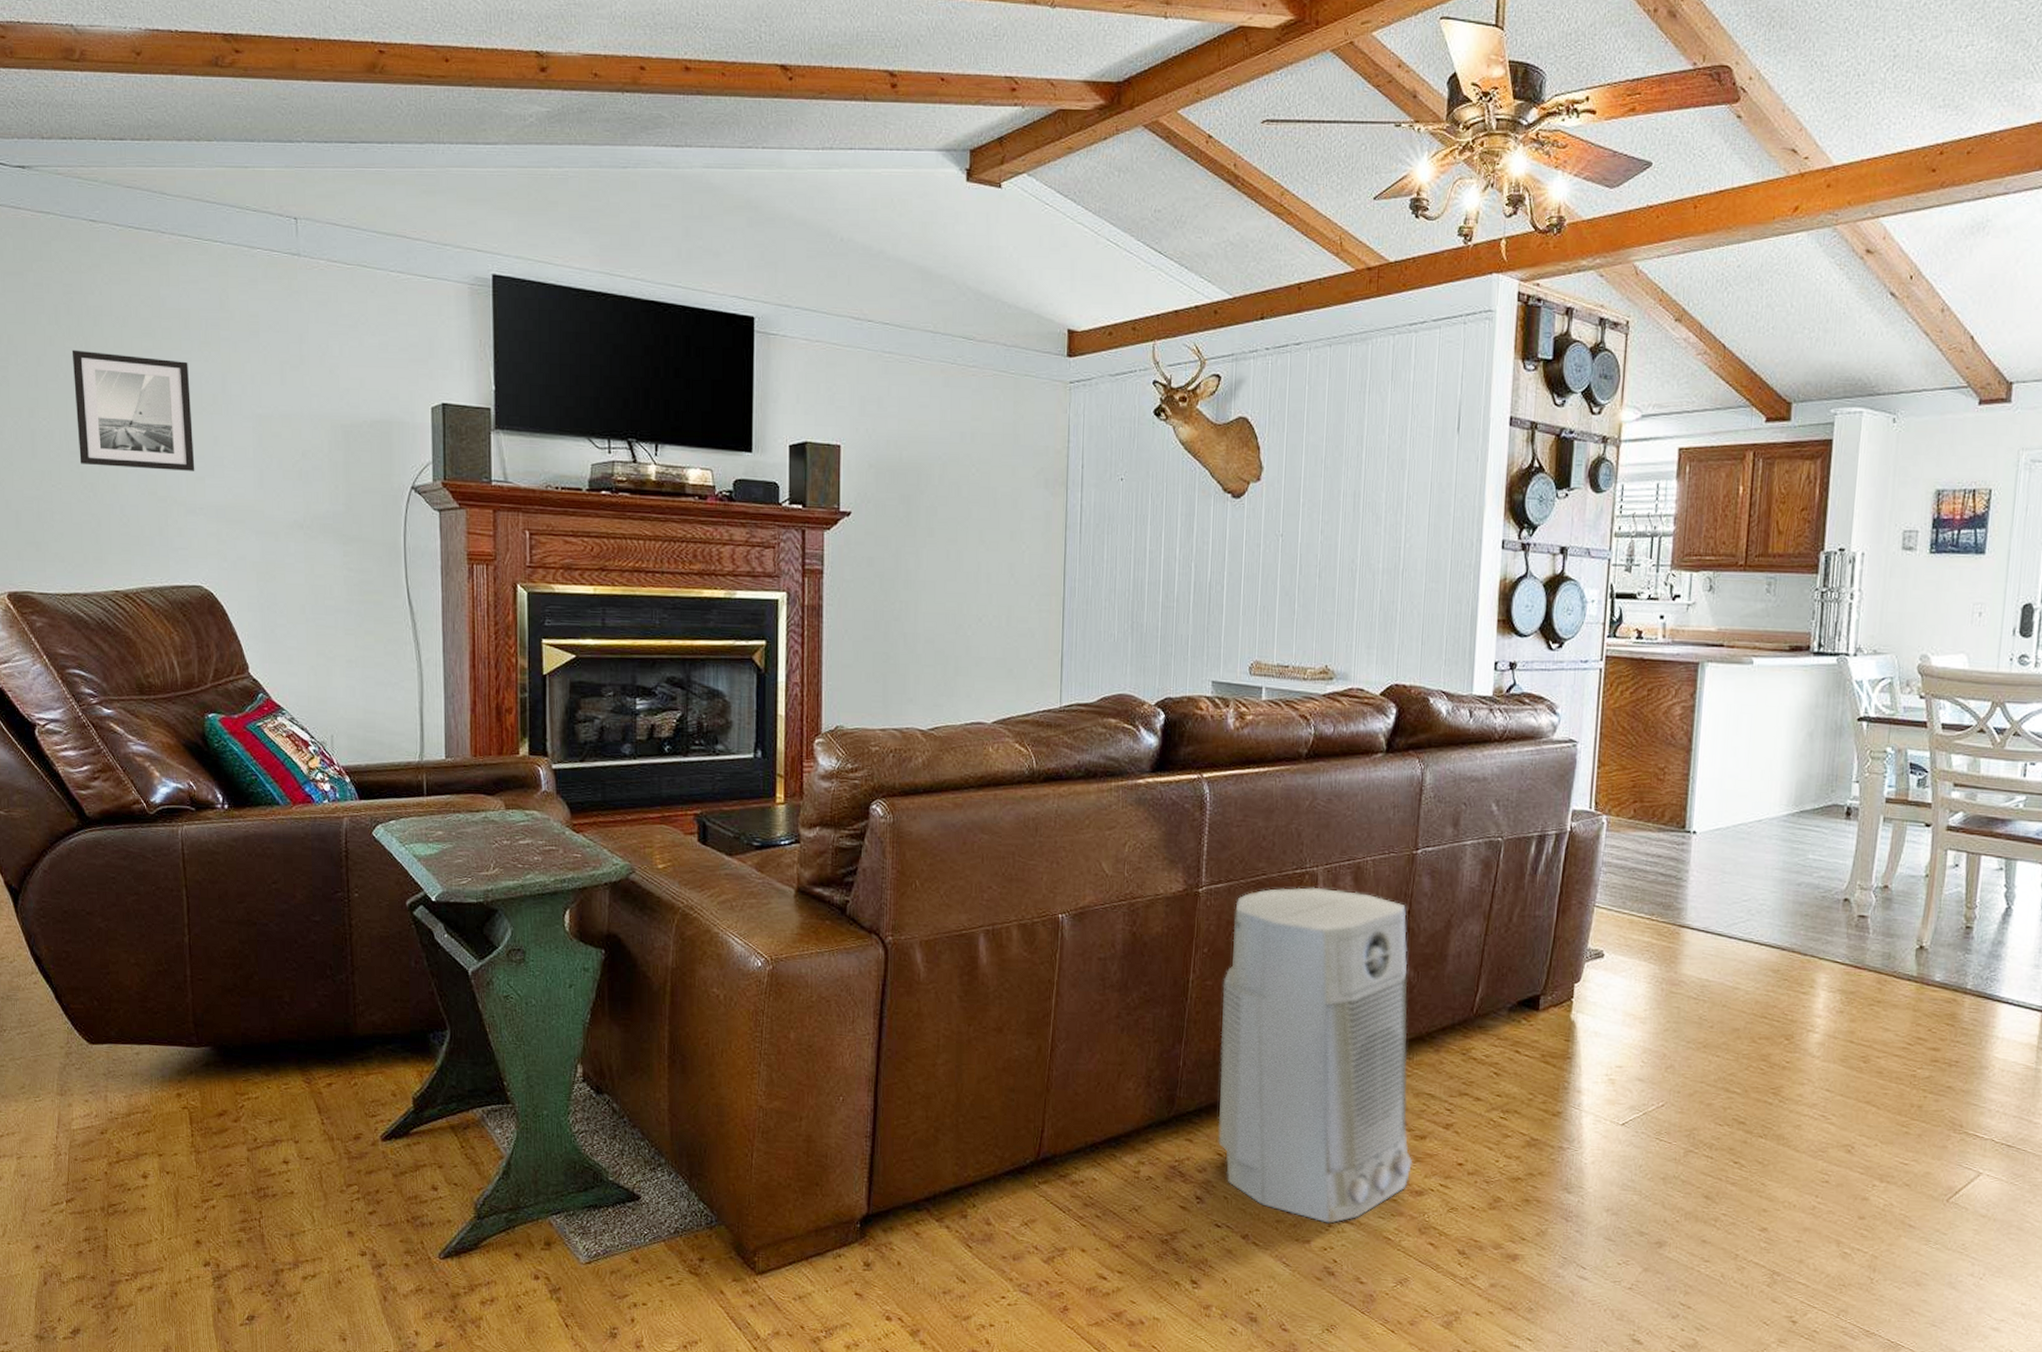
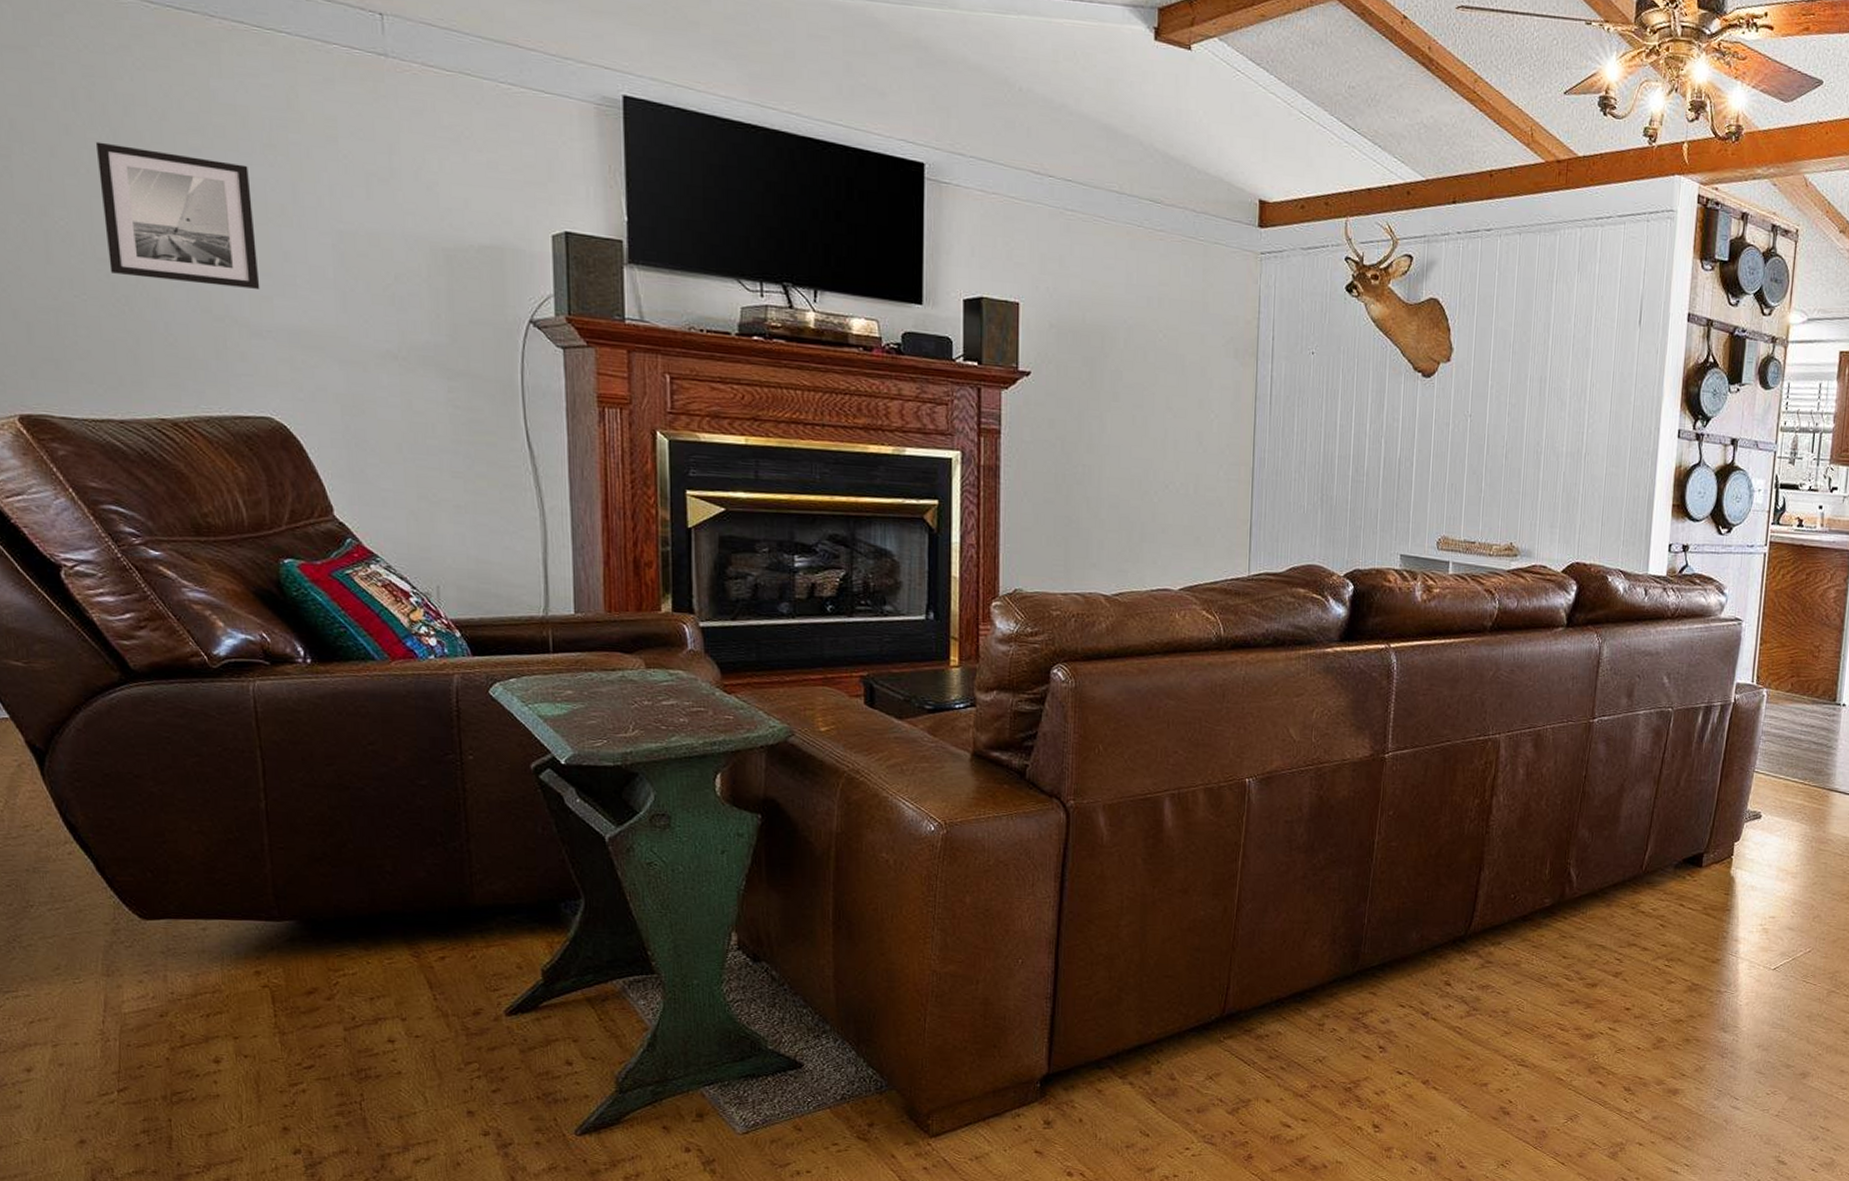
air purifier: present [1218,887,1413,1224] -> none [1401,753,1585,1067]

